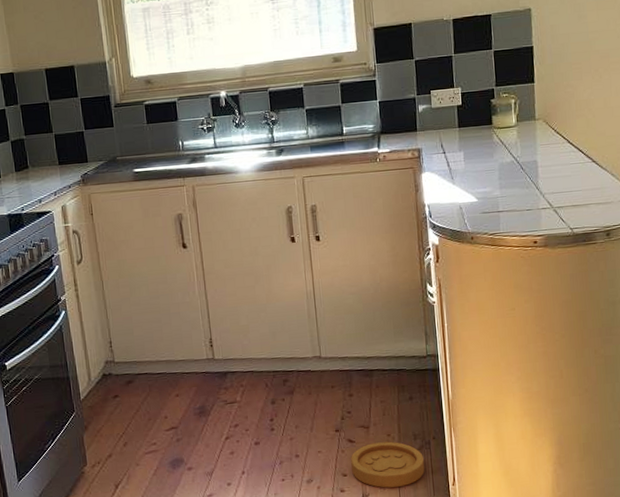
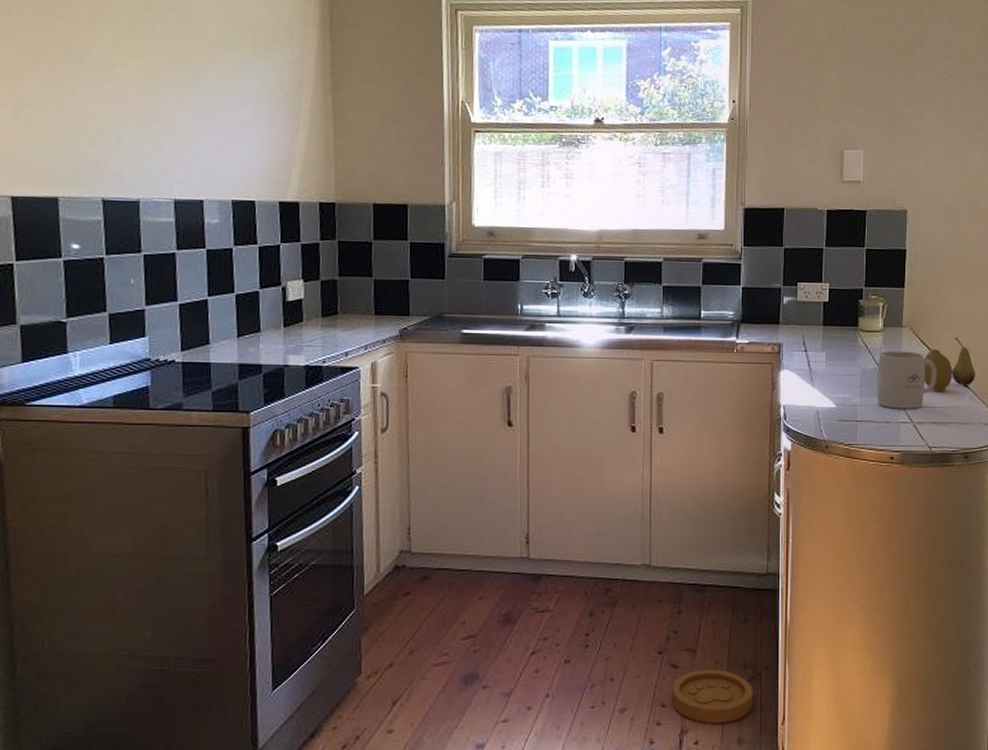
mug: none [514,142,574,197] -> present [877,351,937,409]
fruit: none [558,137,589,176] -> present [923,349,953,391]
fruit: none [587,123,611,168] -> present [952,337,975,385]

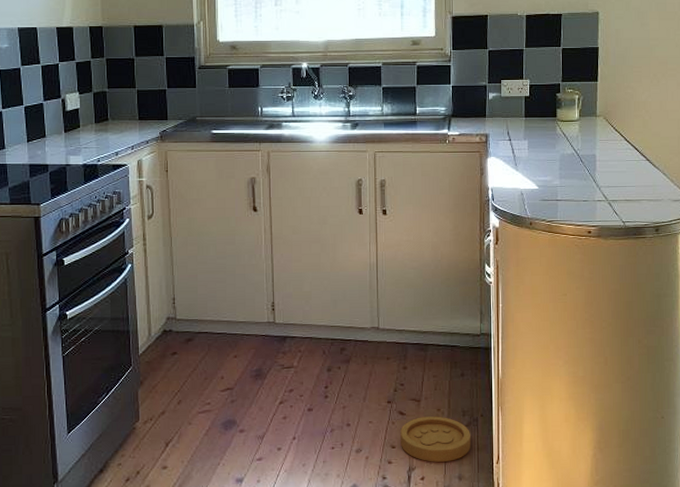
mug: present [877,351,937,409] -> none [574,138,629,189]
fruit: present [923,349,953,391] -> none [616,135,643,172]
fruit: present [952,337,975,385] -> none [642,124,664,166]

